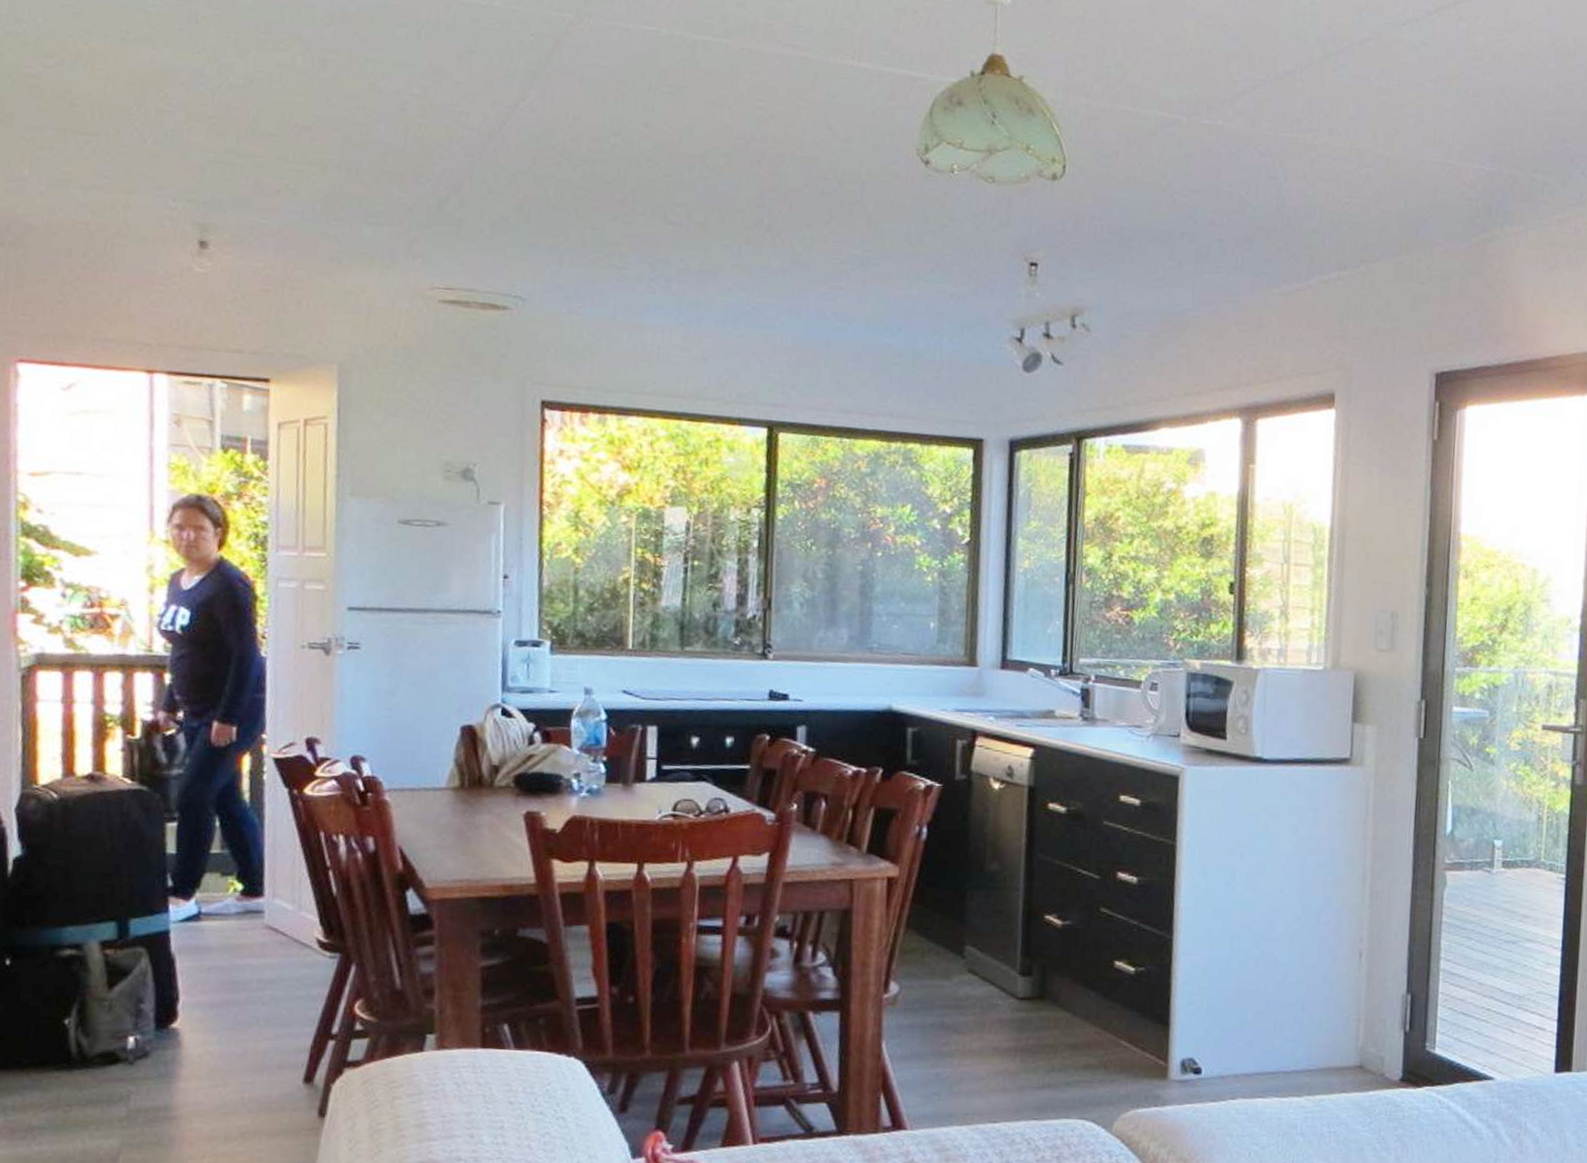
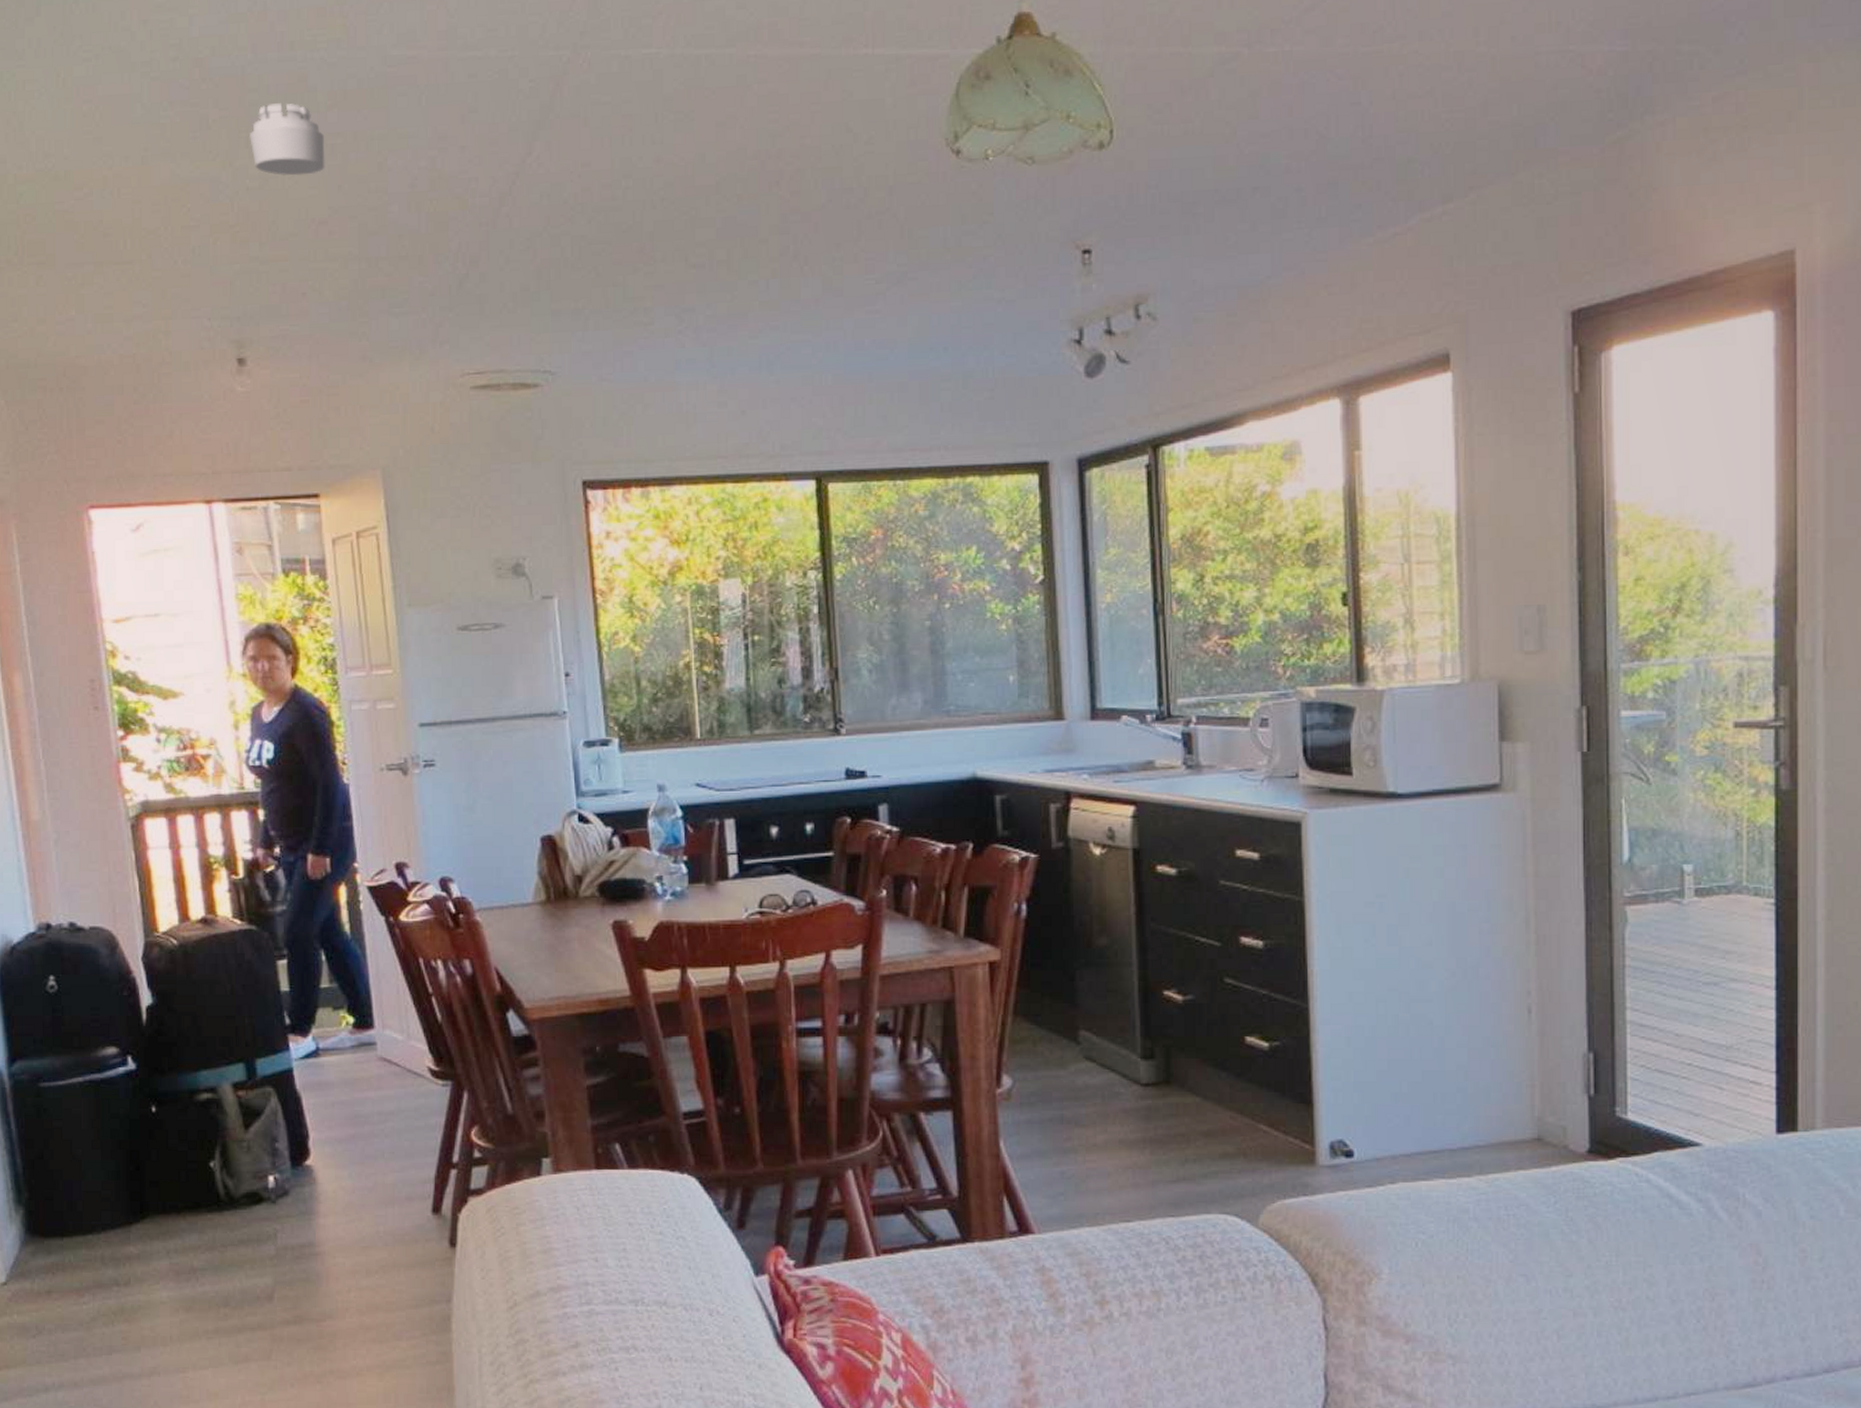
smoke detector: none [238,11,318,83] -> present [248,103,325,176]

